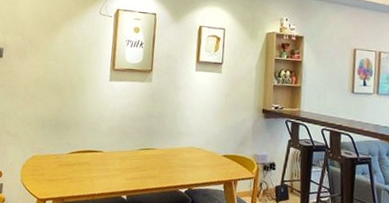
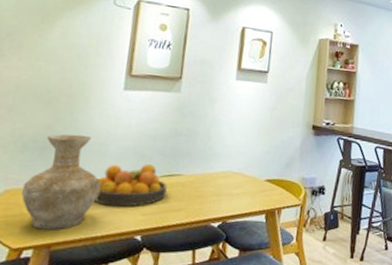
vase: none [43,115,96,188] -> present [21,134,101,230]
fruit bowl: none [92,139,144,173] -> present [94,163,167,207]

